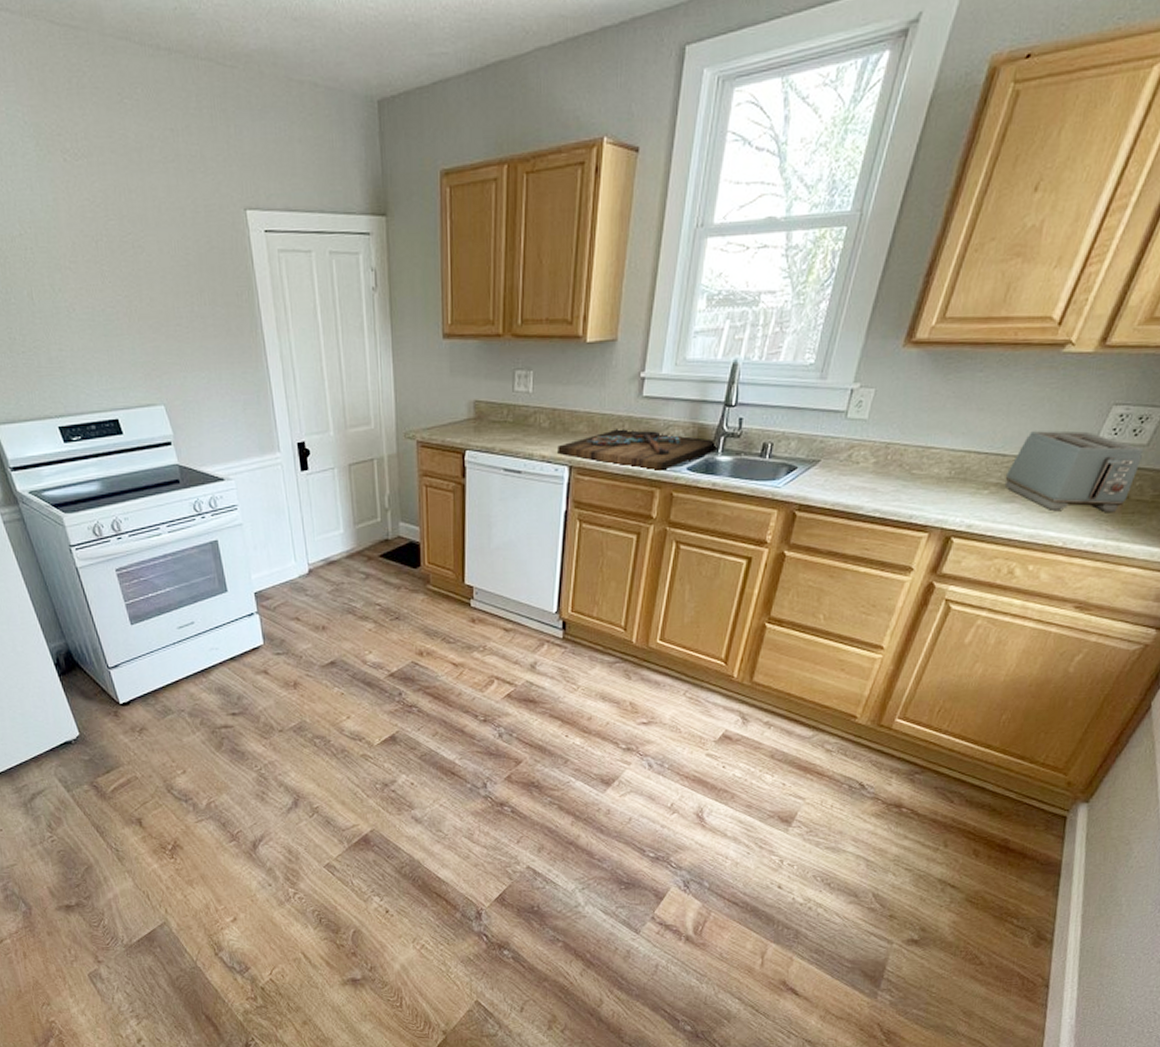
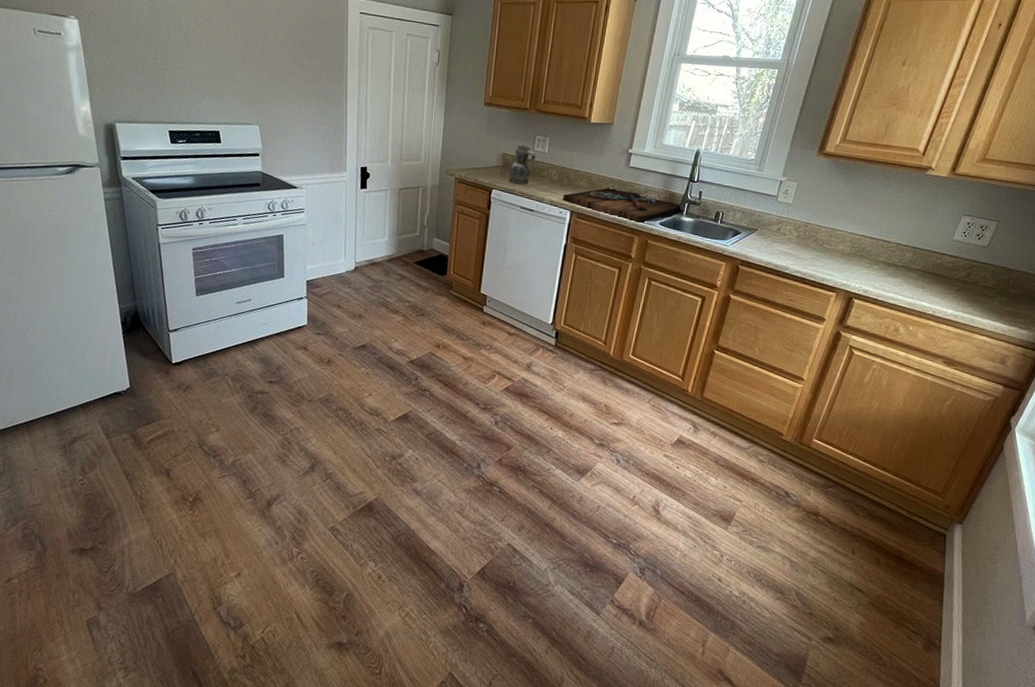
ceramic jug: none [485,385,517,440] -> present [509,144,536,185]
toaster: present [1004,431,1144,513] -> none [890,227,986,294]

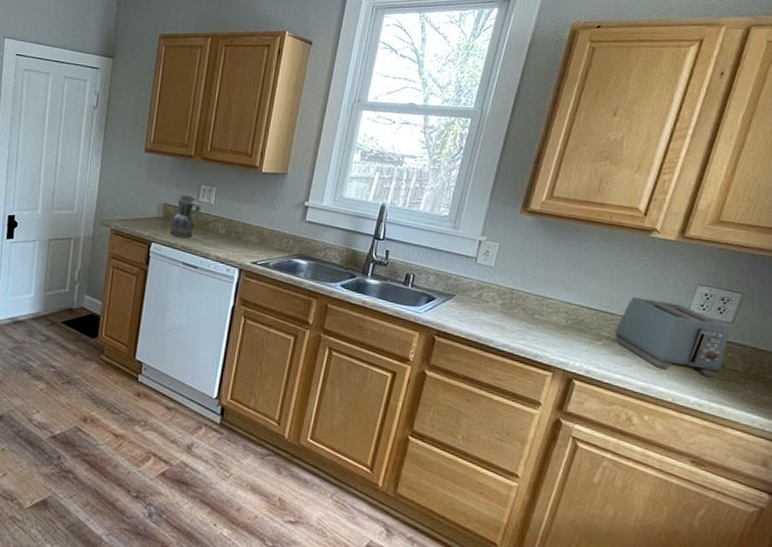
cutting board: present [563,188,684,224] -> none [230,244,368,285]
toaster: none [890,227,986,294] -> present [614,297,730,378]

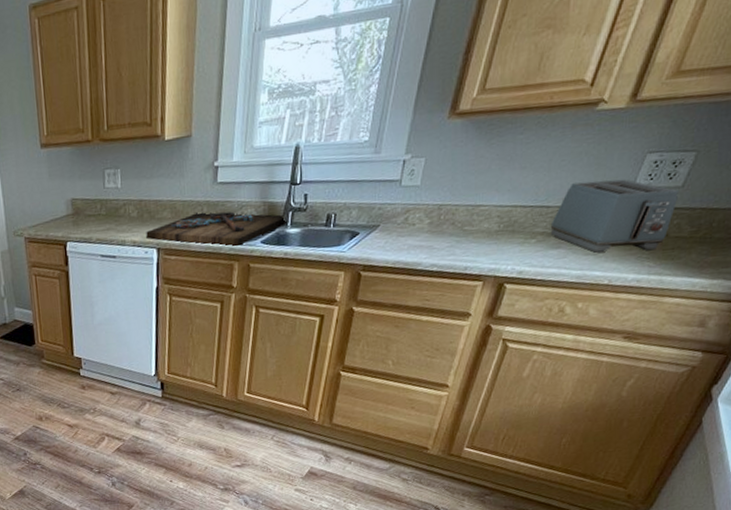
ceramic jug: present [170,194,201,239] -> none [82,183,108,231]
cutting board: none [230,244,368,285] -> present [146,211,288,247]

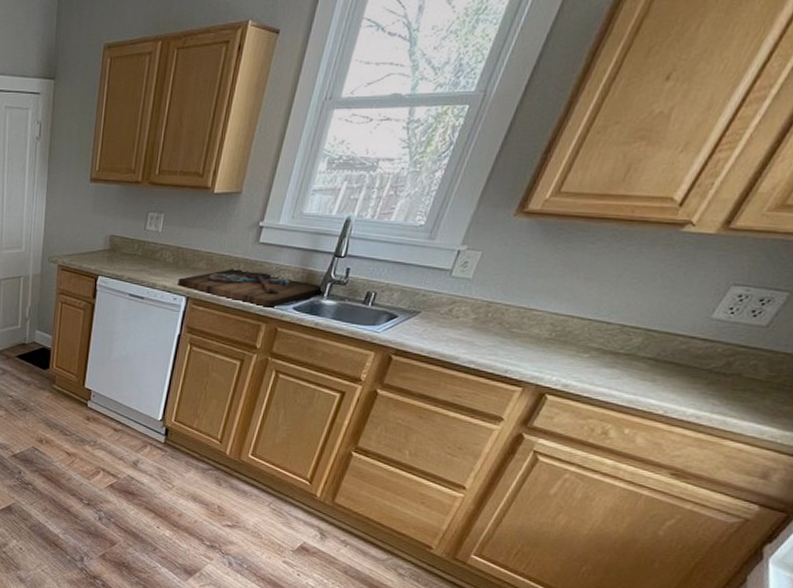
toaster: present [550,179,680,253] -> none [606,303,763,388]

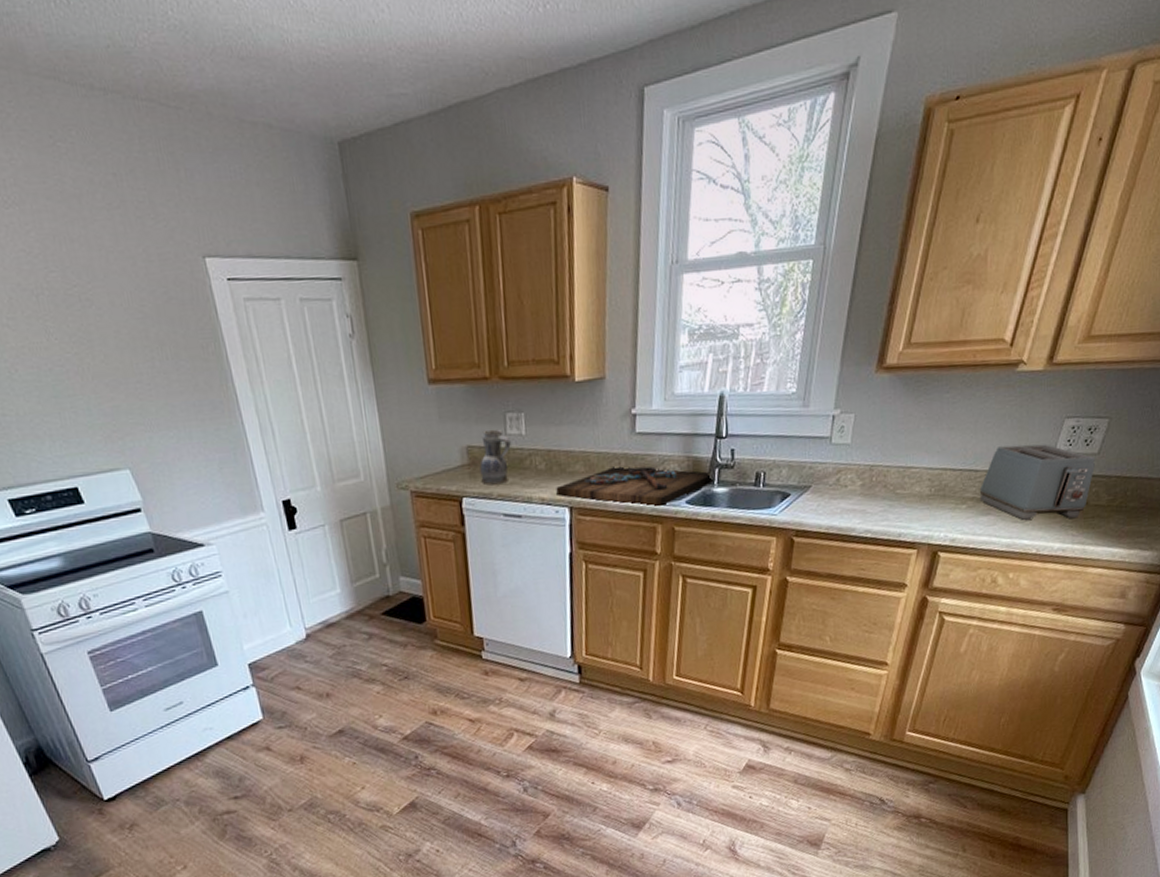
ceramic jug: none [116,224,148,270] -> present [480,429,511,486]
toaster: none [606,303,763,388] -> present [979,444,1096,520]

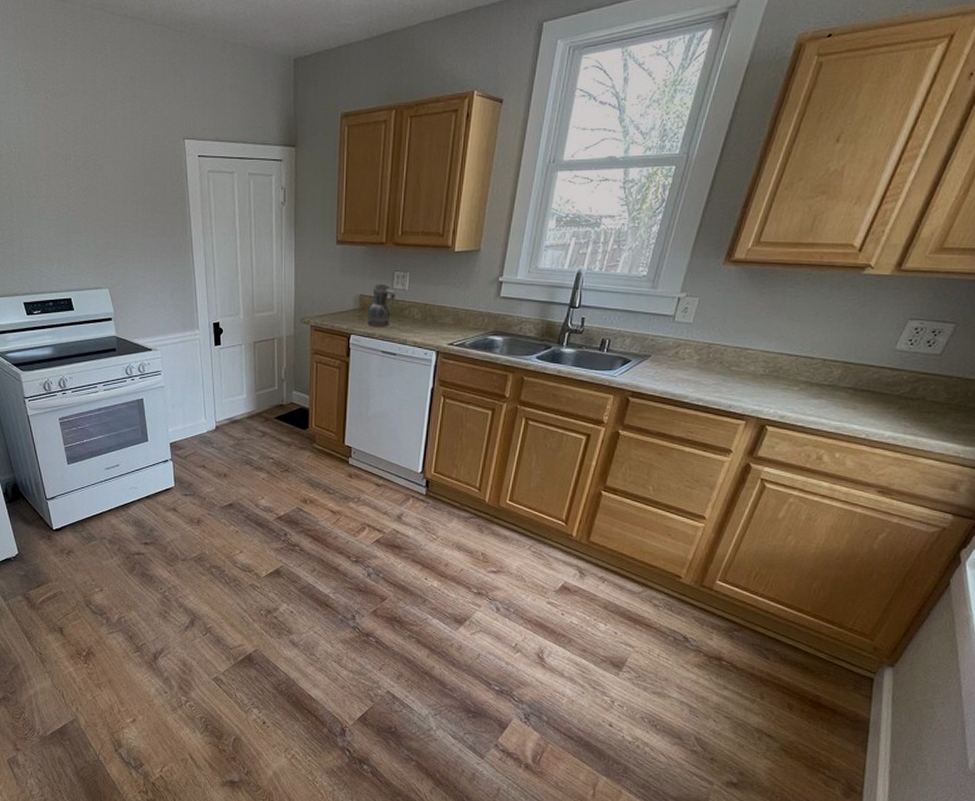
cutting board: present [556,466,714,507] -> none [427,323,564,359]
toaster: present [979,444,1096,520] -> none [812,339,938,412]

